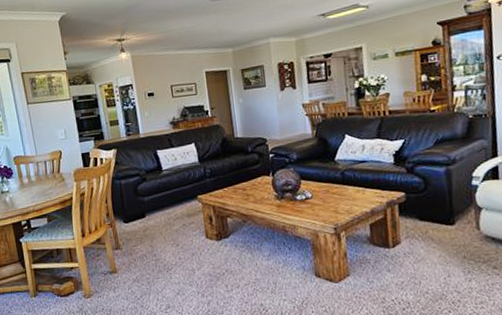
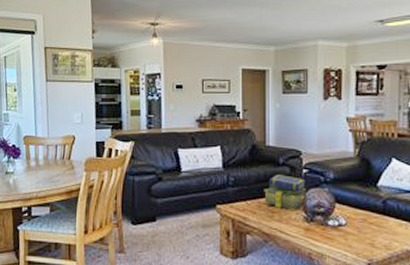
stack of books: none [237,161,275,191] -> present [263,175,306,210]

